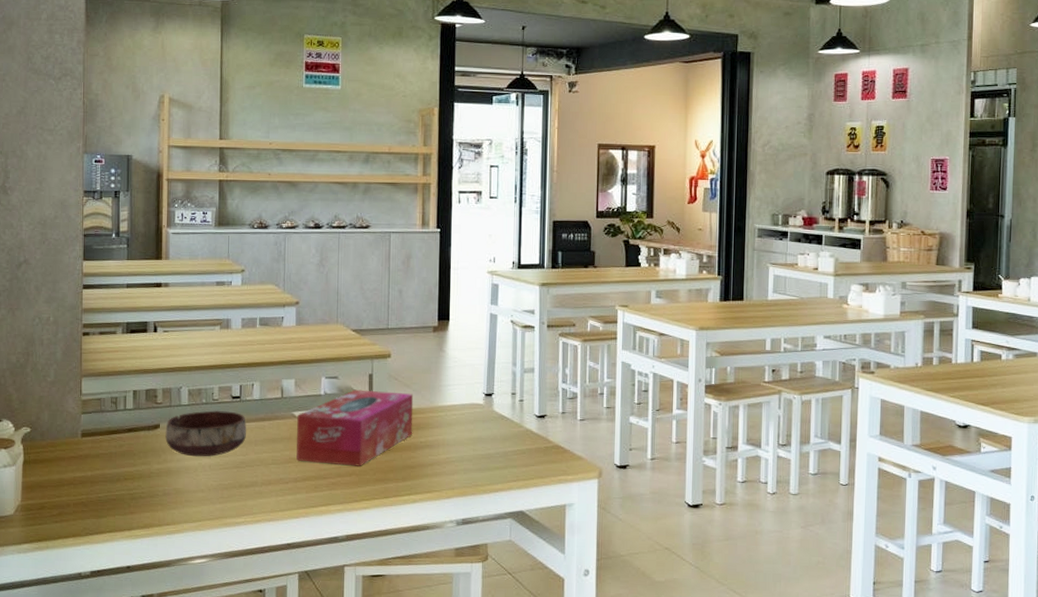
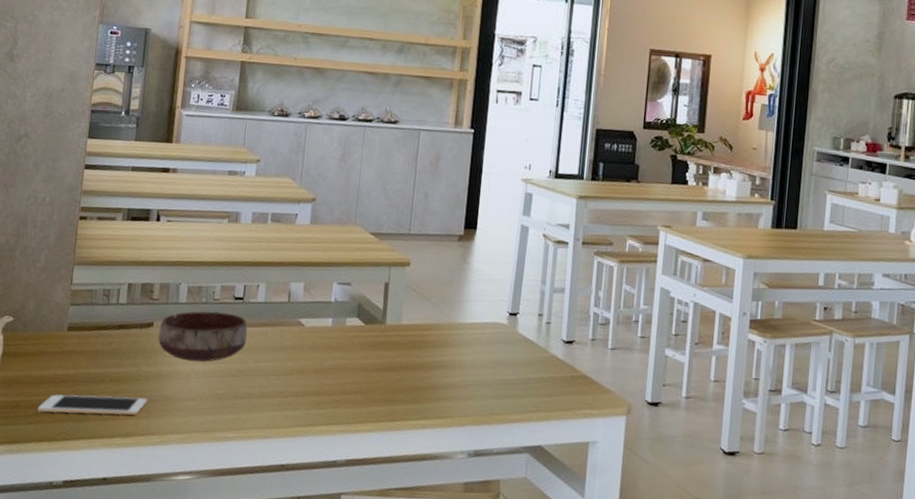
cell phone: none [61,492,161,512] -> present [37,394,148,416]
tissue box: present [296,389,414,466] -> none [299,298,432,384]

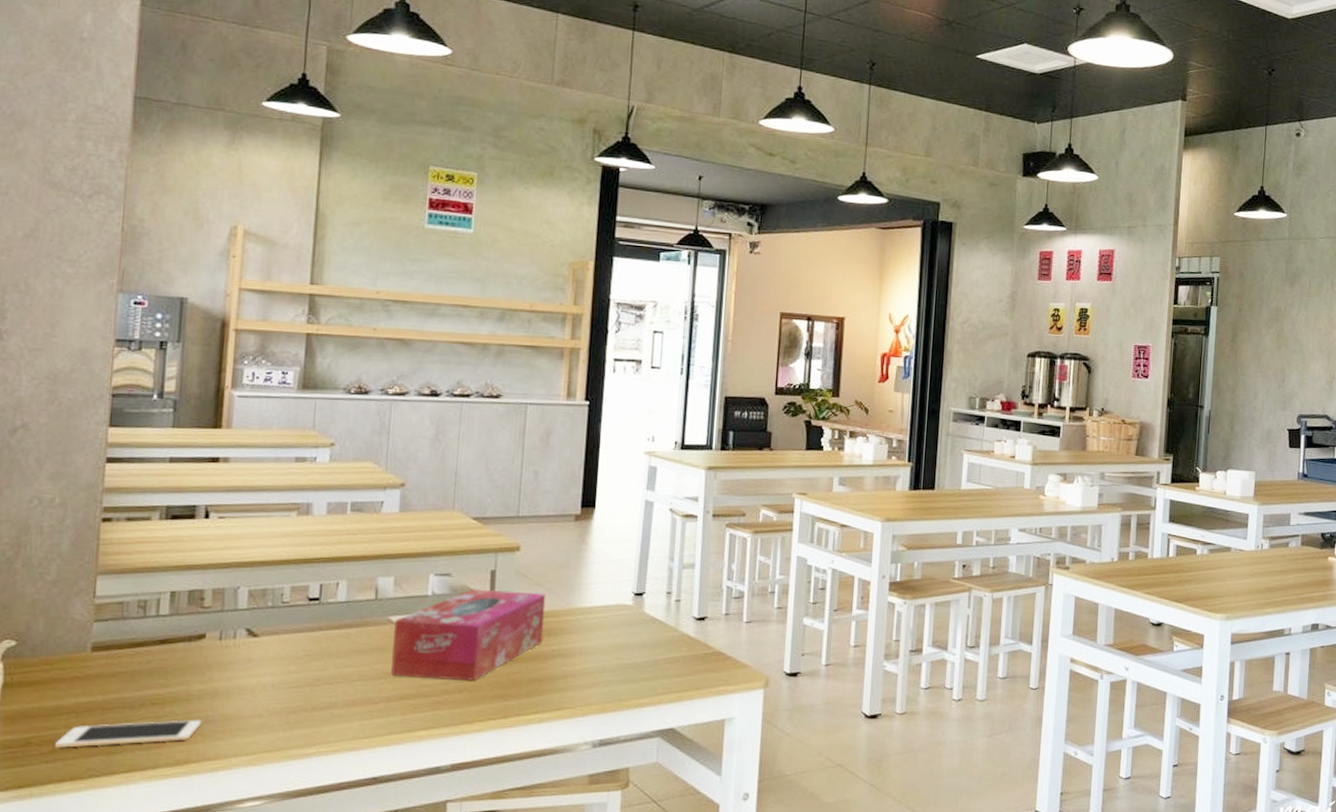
bowl: present [158,311,248,362] -> none [212,616,326,674]
tissue box: none [299,298,432,384] -> present [391,589,546,681]

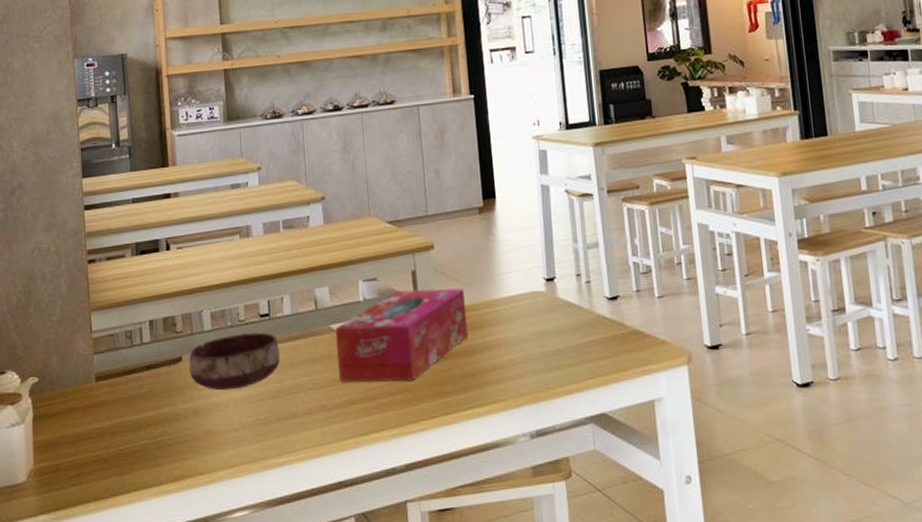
cell phone: present [55,720,202,748] -> none [79,437,190,472]
bowl: none [212,616,326,674] -> present [188,332,280,391]

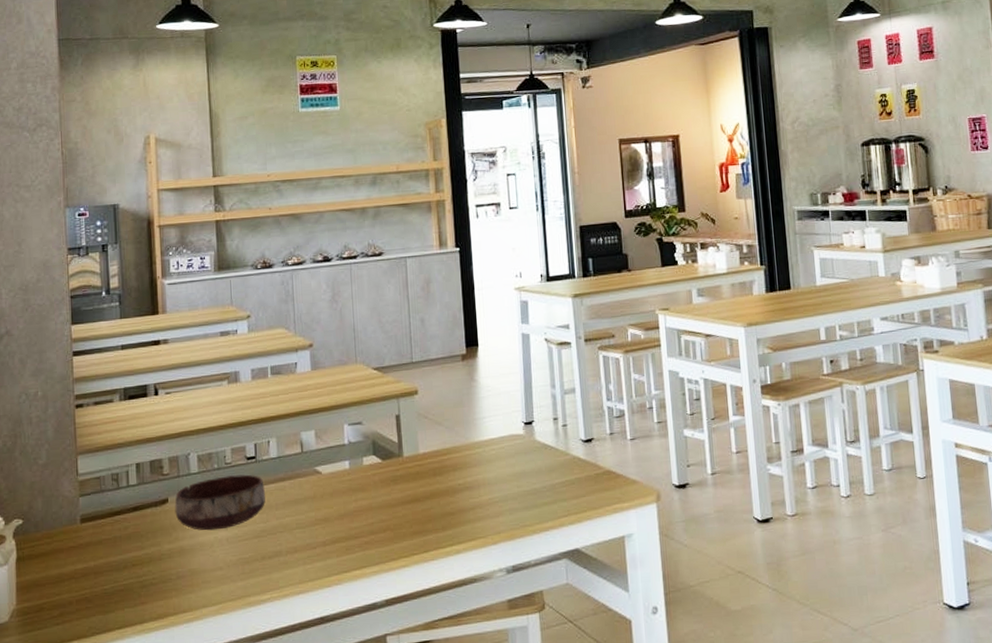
tissue box: present [336,288,469,383] -> none [321,431,449,523]

